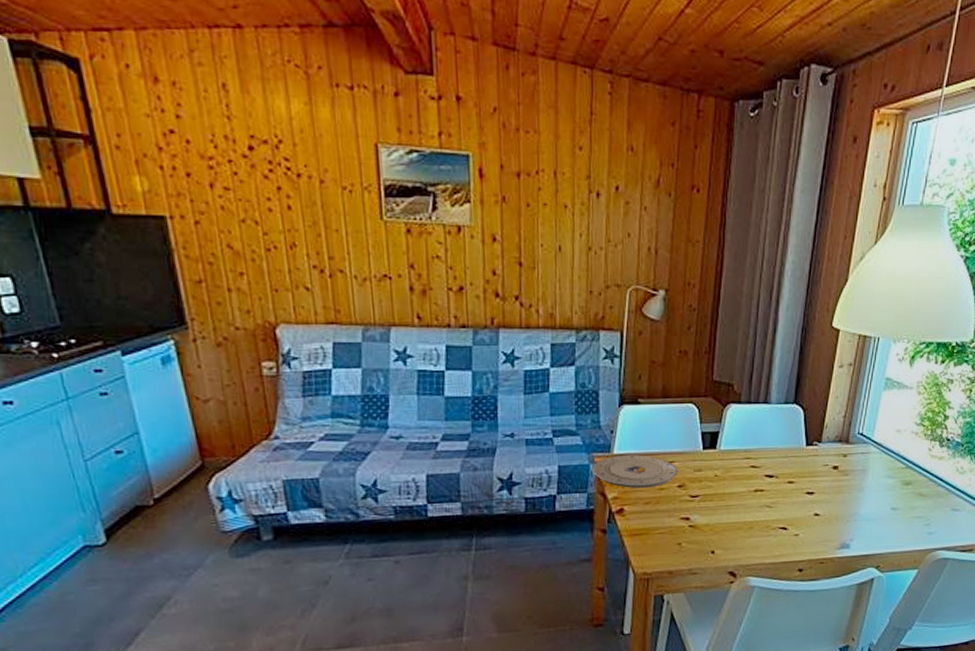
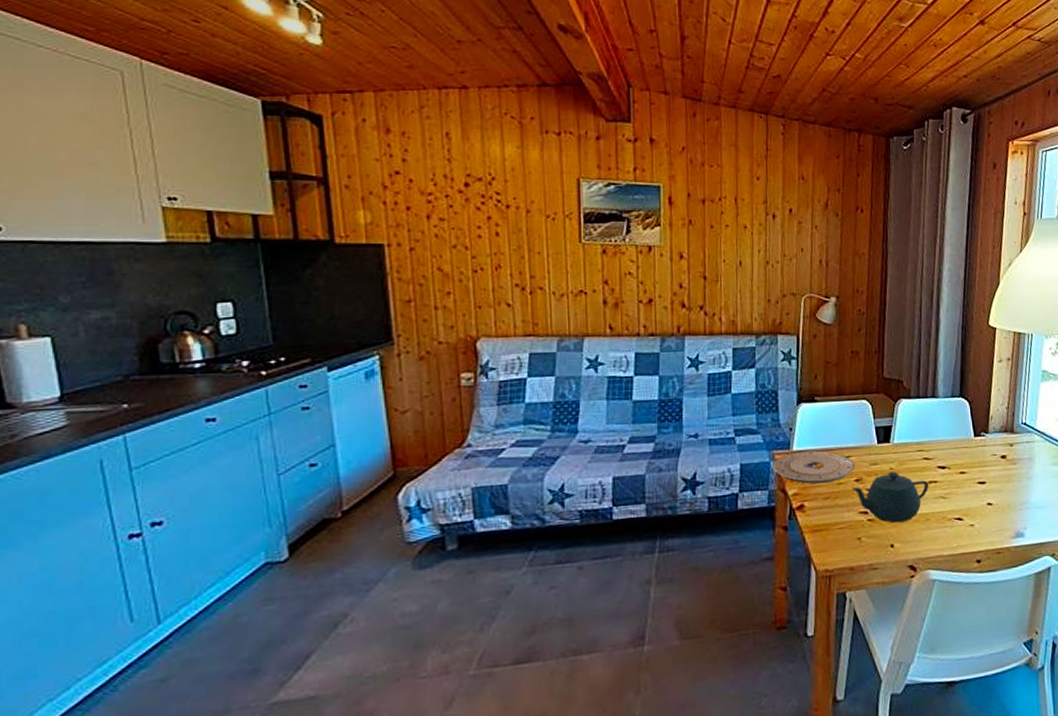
teapot: none [674,478,754,531] -> present [851,471,929,524]

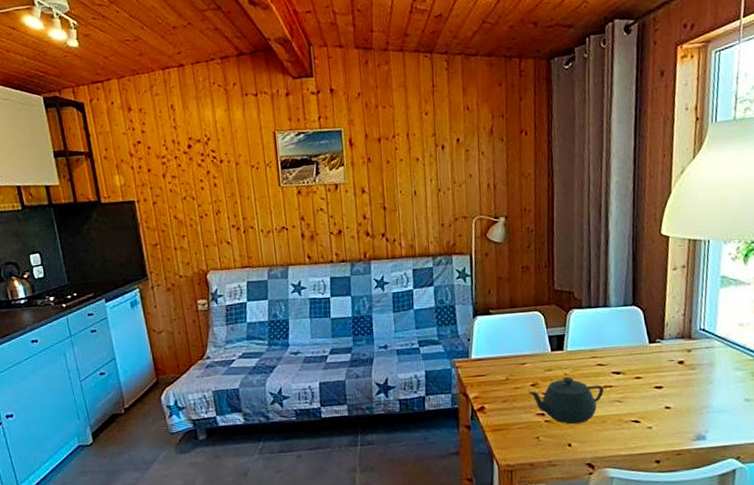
plate: present [773,450,854,484] -> none [454,358,530,389]

